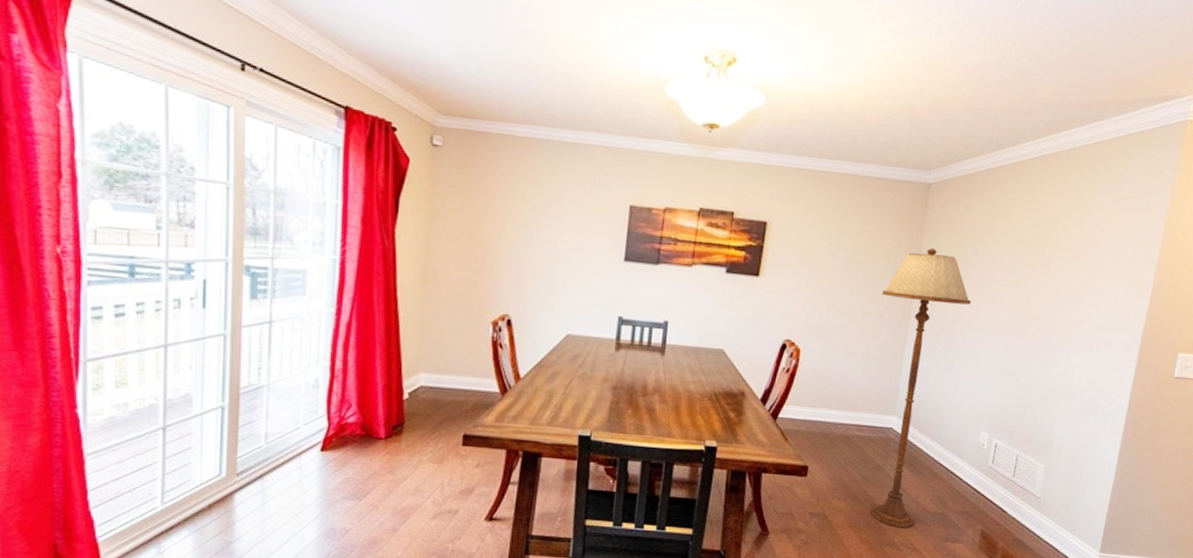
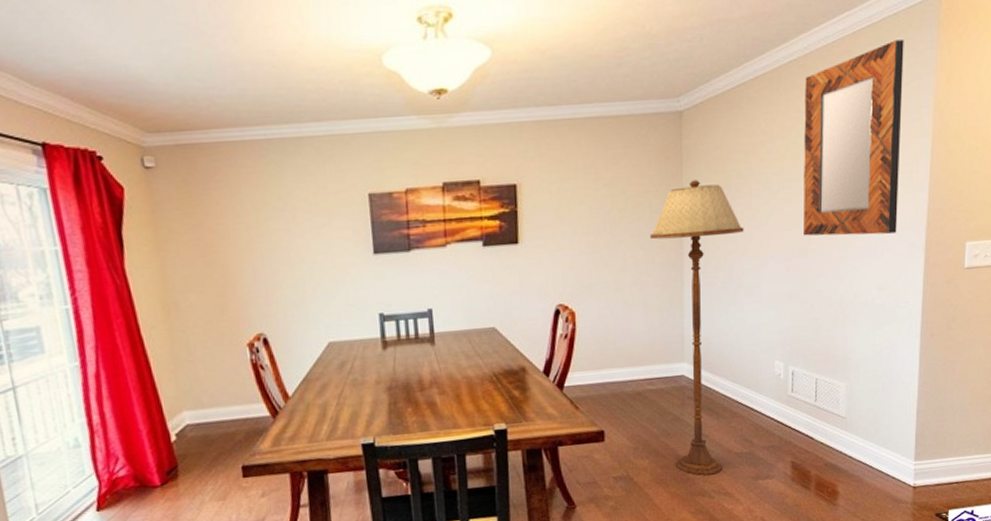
home mirror: none [1026,155,1147,332] -> present [803,40,904,236]

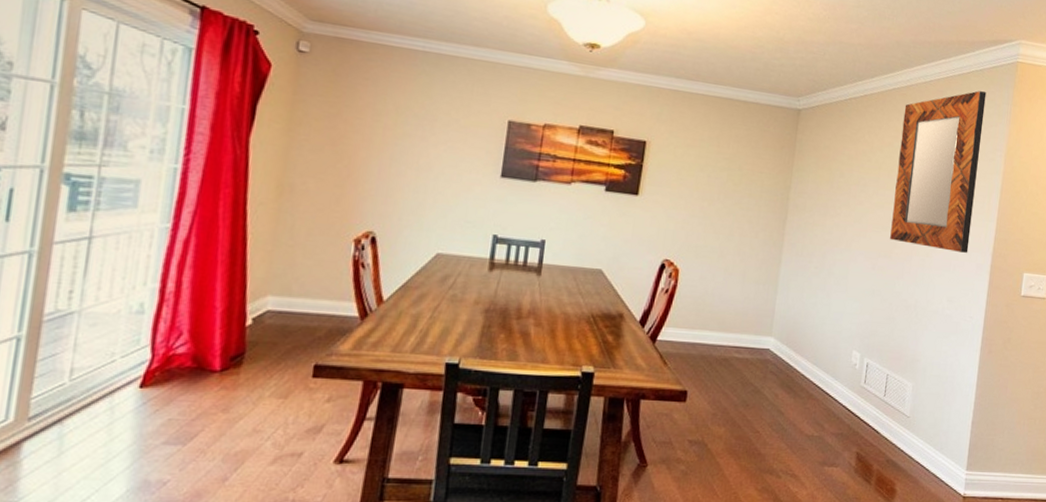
floor lamp: present [649,180,744,476] -> none [750,170,840,454]

